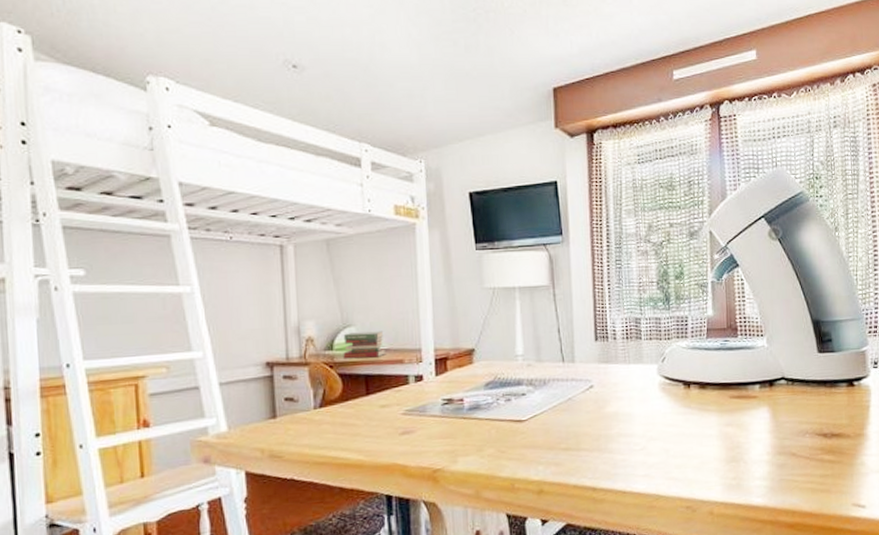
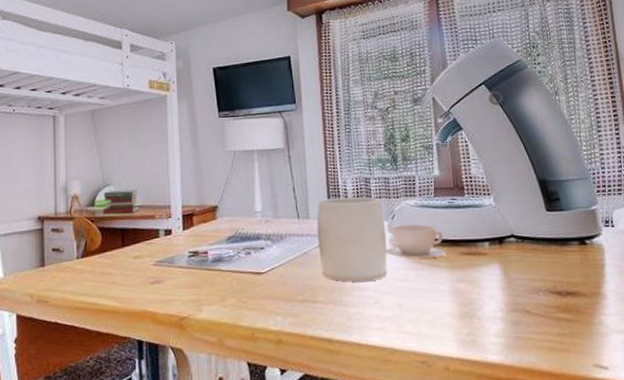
mug: none [582,338,656,429] -> present [316,197,388,282]
teacup: none [654,367,716,403] -> present [385,224,446,258]

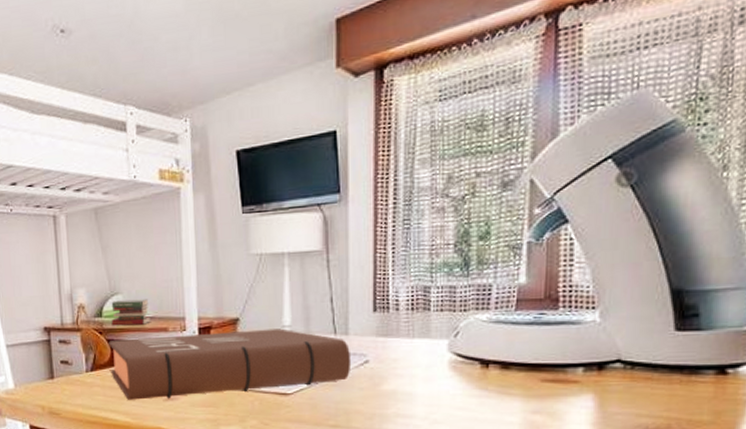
book: none [100,214,313,285] -> present [109,328,352,400]
mug: present [316,197,388,282] -> none [357,310,446,408]
teacup: present [385,224,446,258] -> none [442,343,523,384]

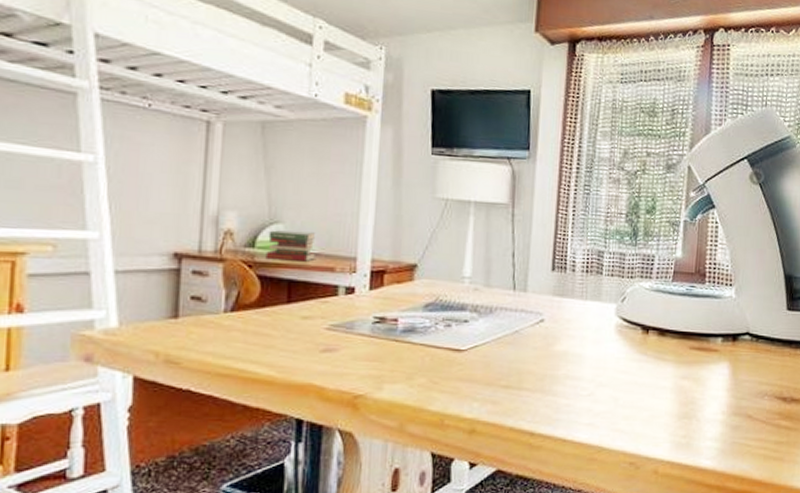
book: present [109,328,352,400] -> none [257,276,528,351]

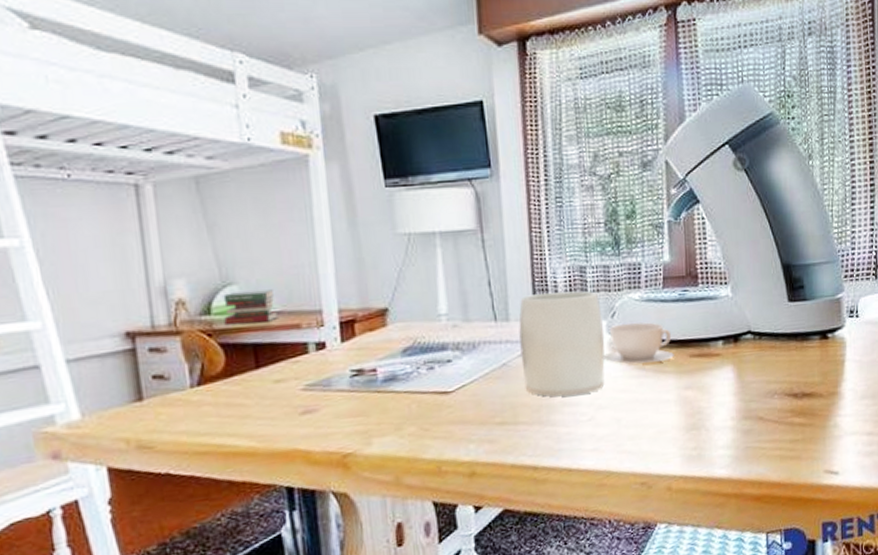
mug: none [533,270,614,370] -> present [518,291,605,397]
teacup: none [609,309,675,349] -> present [603,322,674,364]

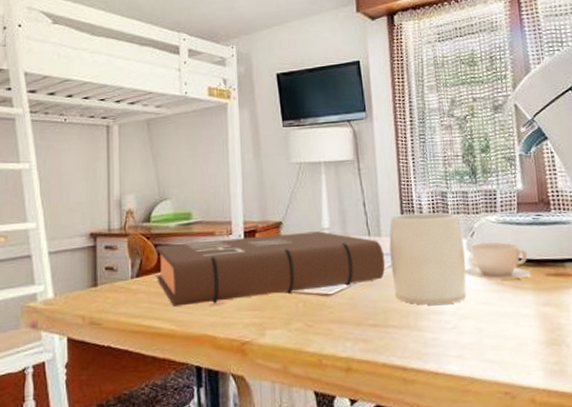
book: none [221,318,515,419] -> present [156,231,386,306]
books: present [223,289,277,326] -> none [159,204,198,231]

